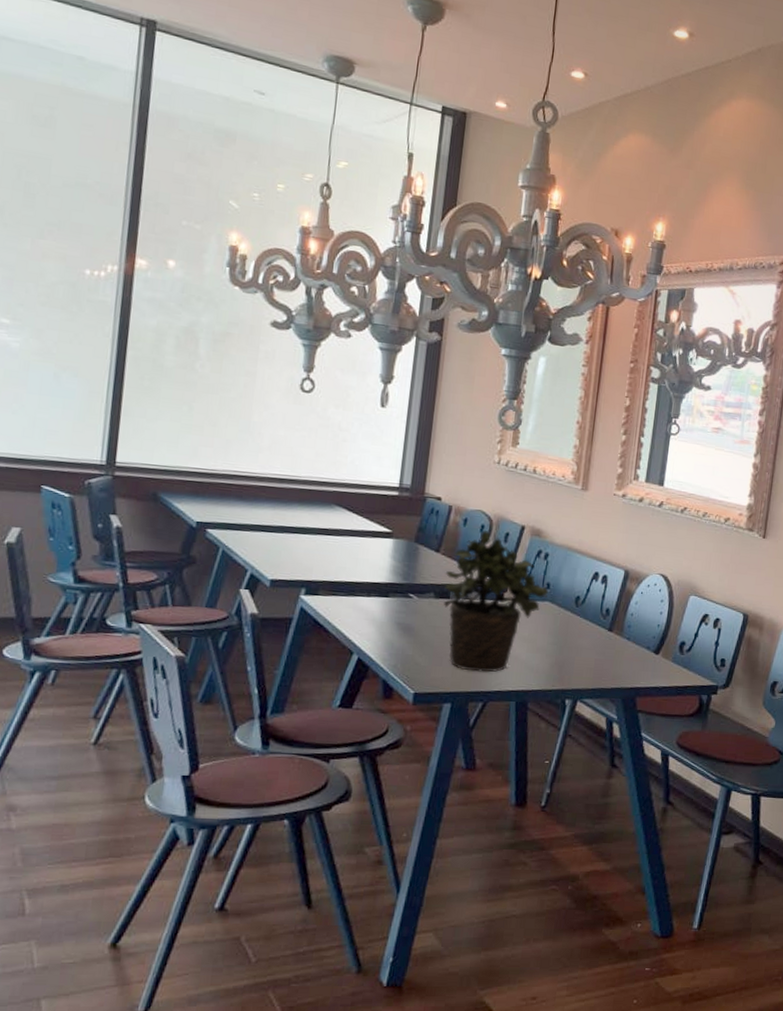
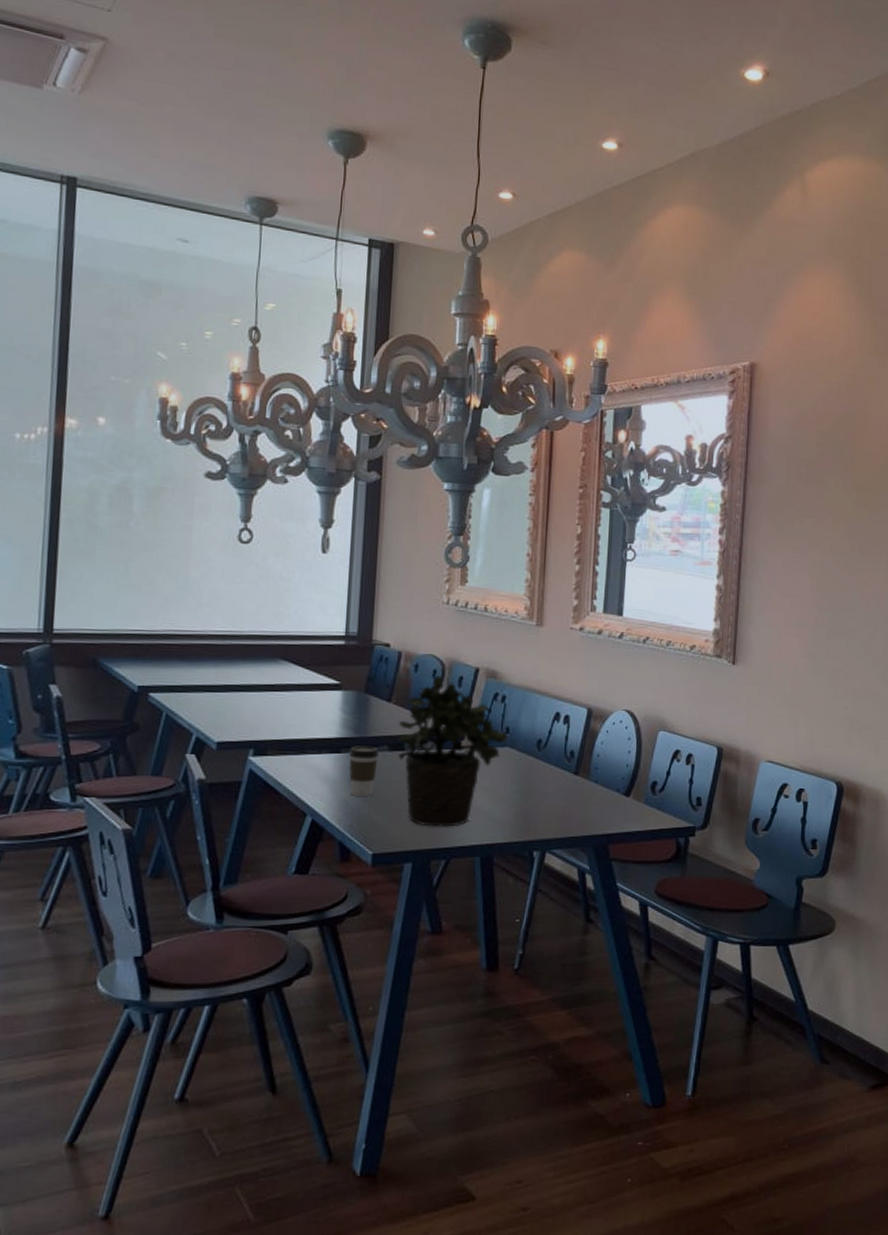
coffee cup: none [395,591,425,639] -> present [349,746,379,796]

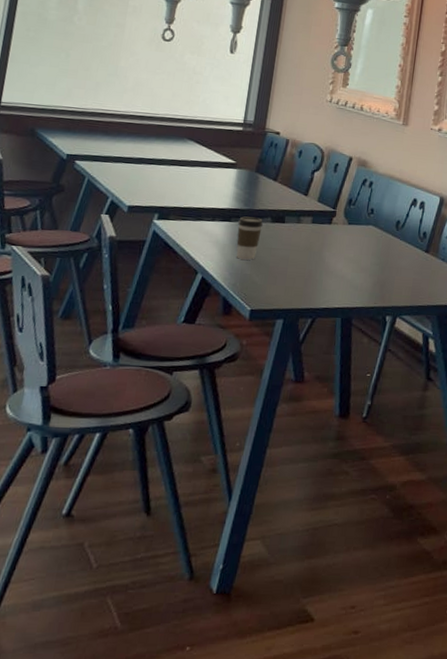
potted plant: present [397,676,508,827] -> none [278,161,372,291]

